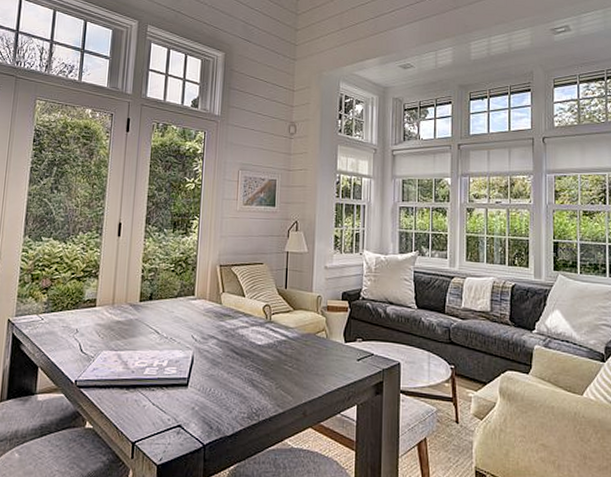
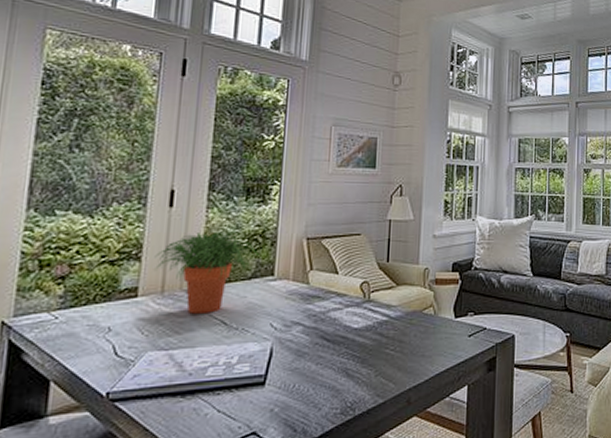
potted plant: none [107,257,183,323] -> present [154,231,258,314]

